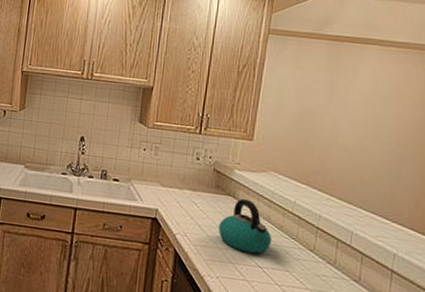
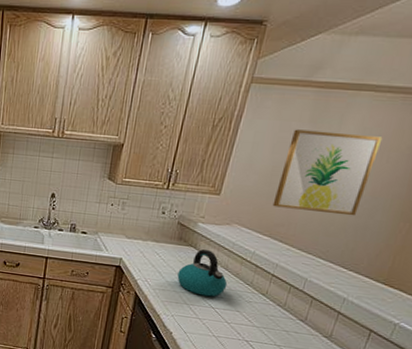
wall art: none [305,77,396,164] -> present [272,129,383,216]

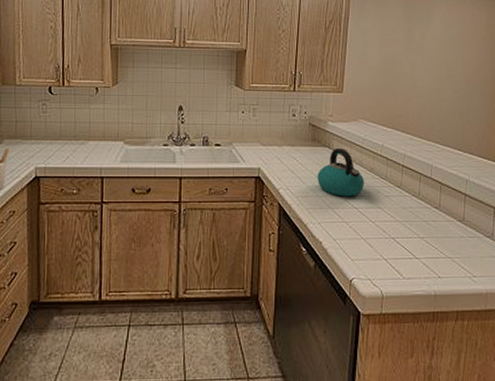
wall art: present [272,129,383,216] -> none [389,27,463,101]

